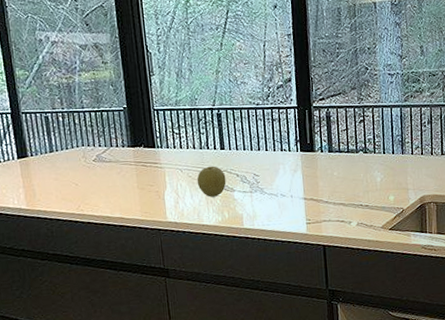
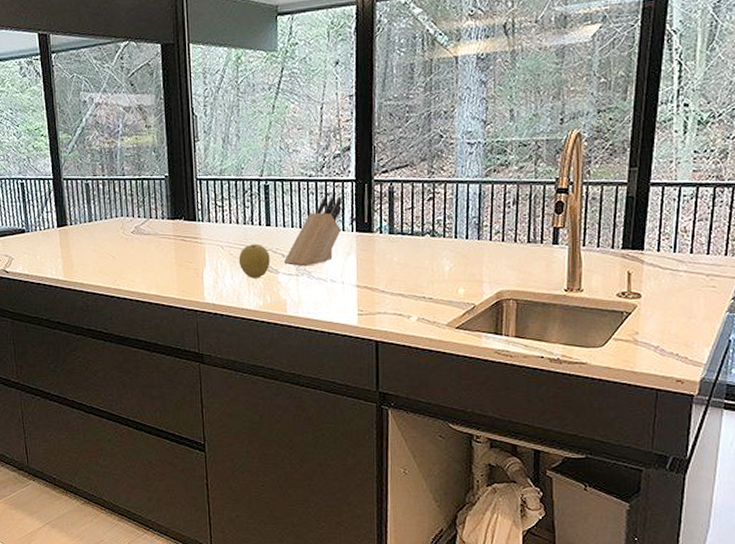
knife block: none [238,121,288,184] -> present [283,196,342,267]

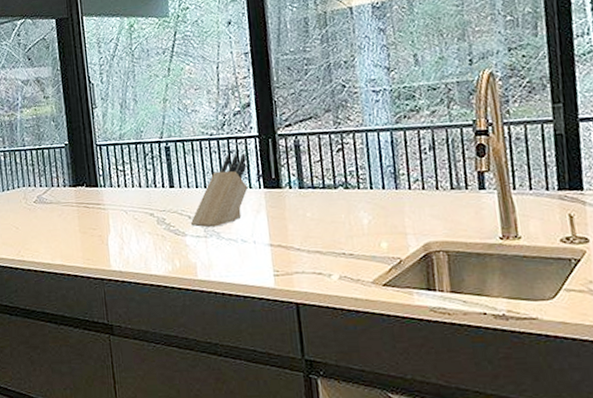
fruit: present [238,244,270,279] -> none [143,206,177,243]

